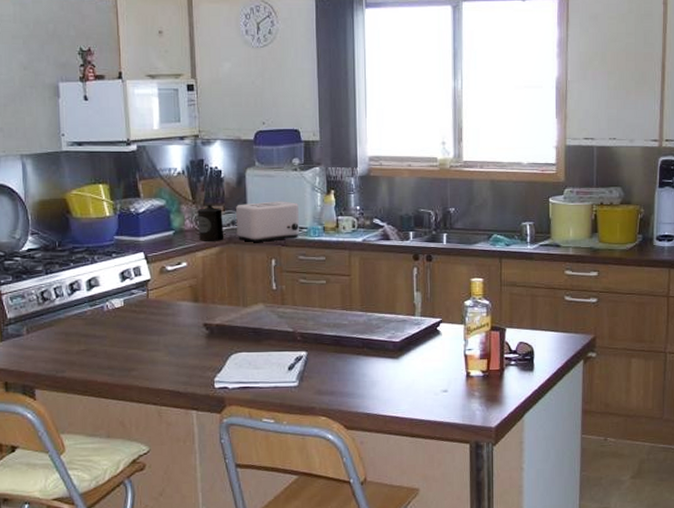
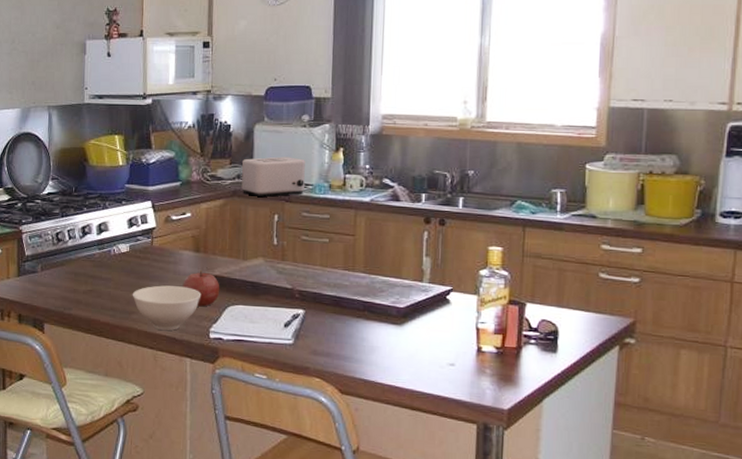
bowl: none [130,338,203,386] -> present [132,285,202,331]
fruit: none [183,319,222,357] -> present [182,269,220,307]
canister: present [197,204,224,241] -> none [204,157,229,194]

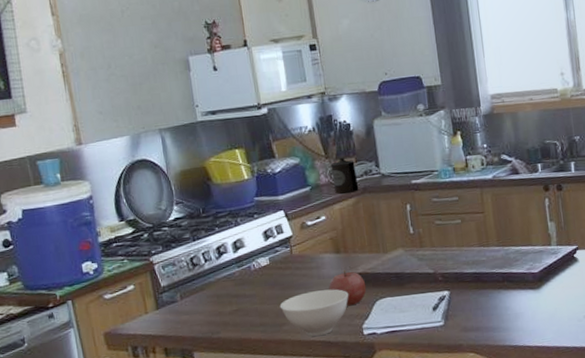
canister: none [204,157,229,194] -> present [330,157,359,194]
toaster: present [241,156,305,198] -> none [367,146,431,191]

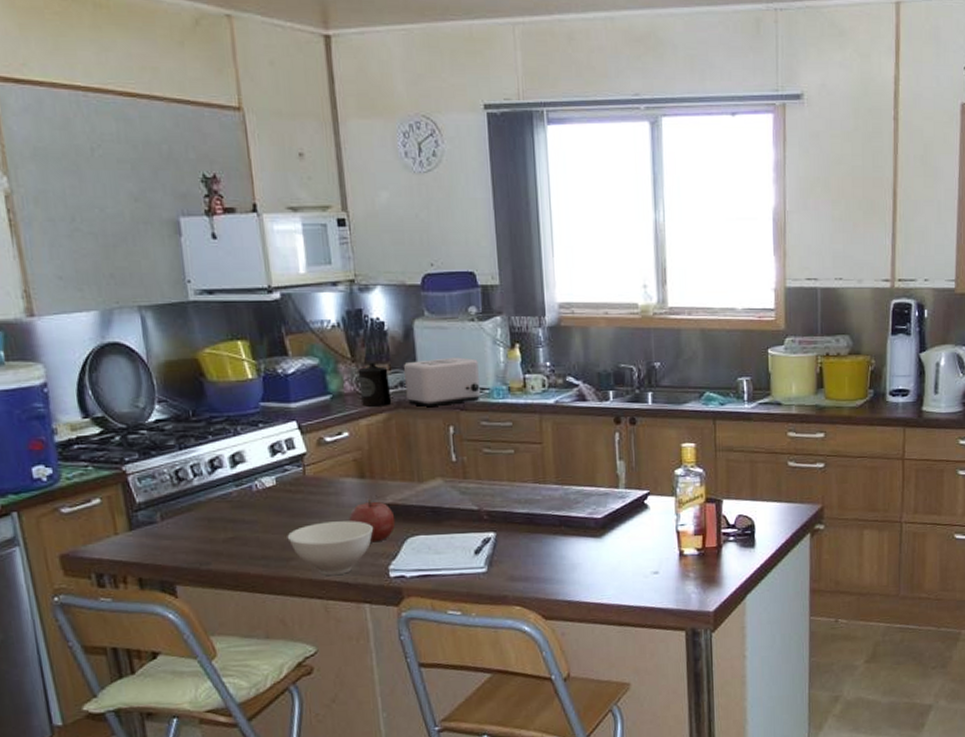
toaster: none [367,146,431,191] -> present [404,357,480,408]

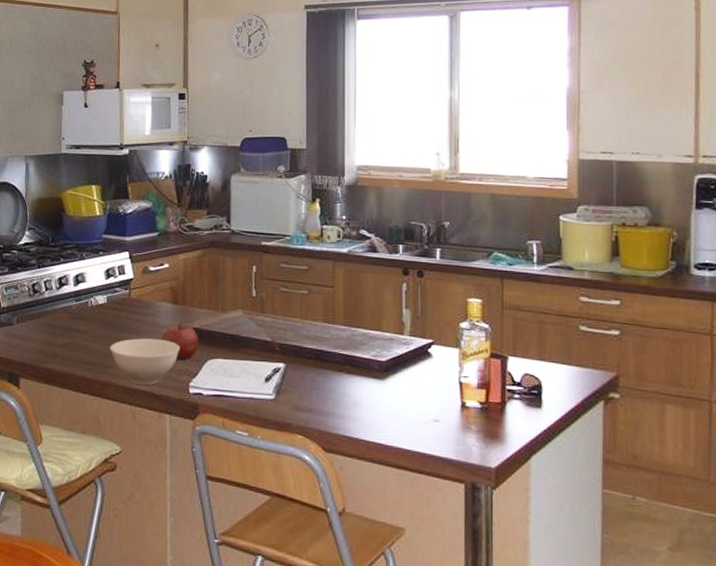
canister: present [358,362,392,407] -> none [181,208,207,245]
toaster: present [404,357,480,408] -> none [219,207,282,249]

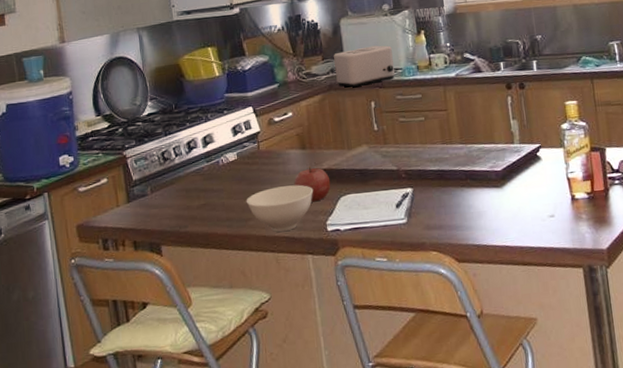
toaster: none [219,207,282,249] -> present [334,45,395,88]

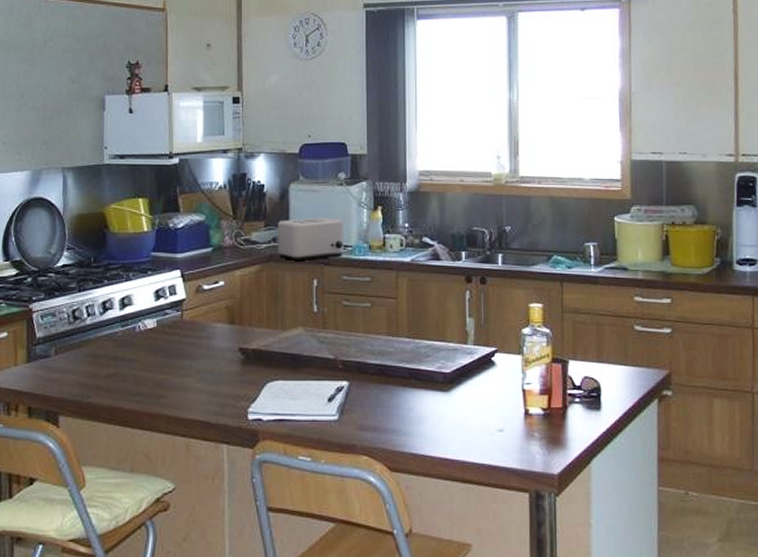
bowl: present [246,185,314,233] -> none [160,363,238,415]
fruit: present [294,165,331,202] -> none [217,343,258,385]

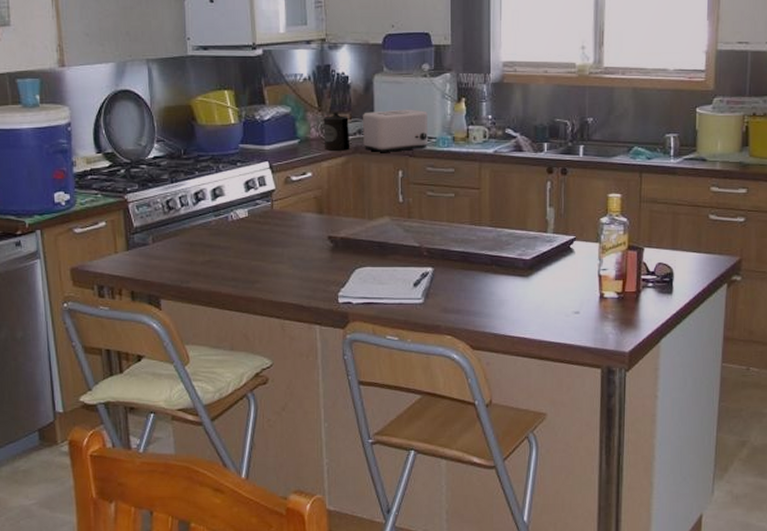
canister: none [237,220,265,259] -> present [323,112,350,151]

